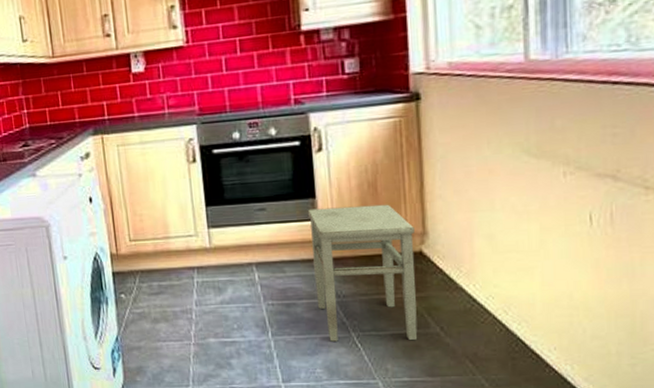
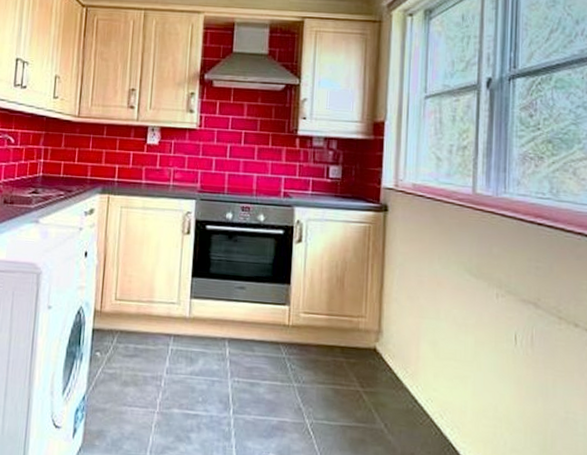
stool: present [307,204,418,342] -> none [279,294,372,435]

